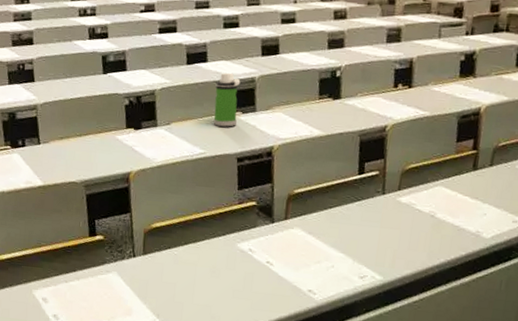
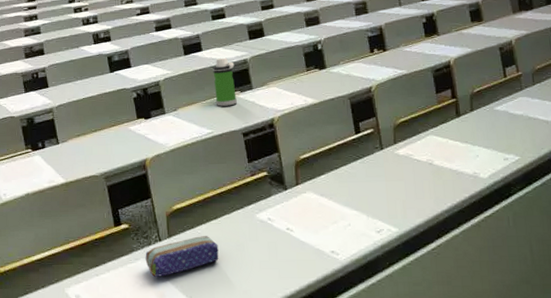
pencil case: none [116,257,193,292] -> present [145,236,219,278]

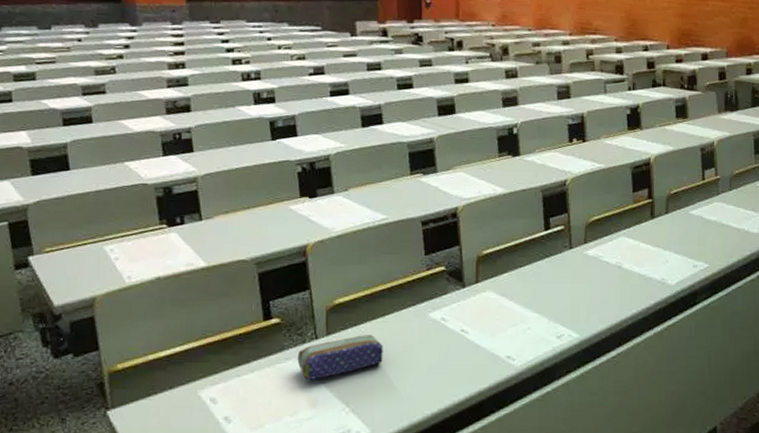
water bottle: present [213,57,238,107] -> none [393,134,419,190]

